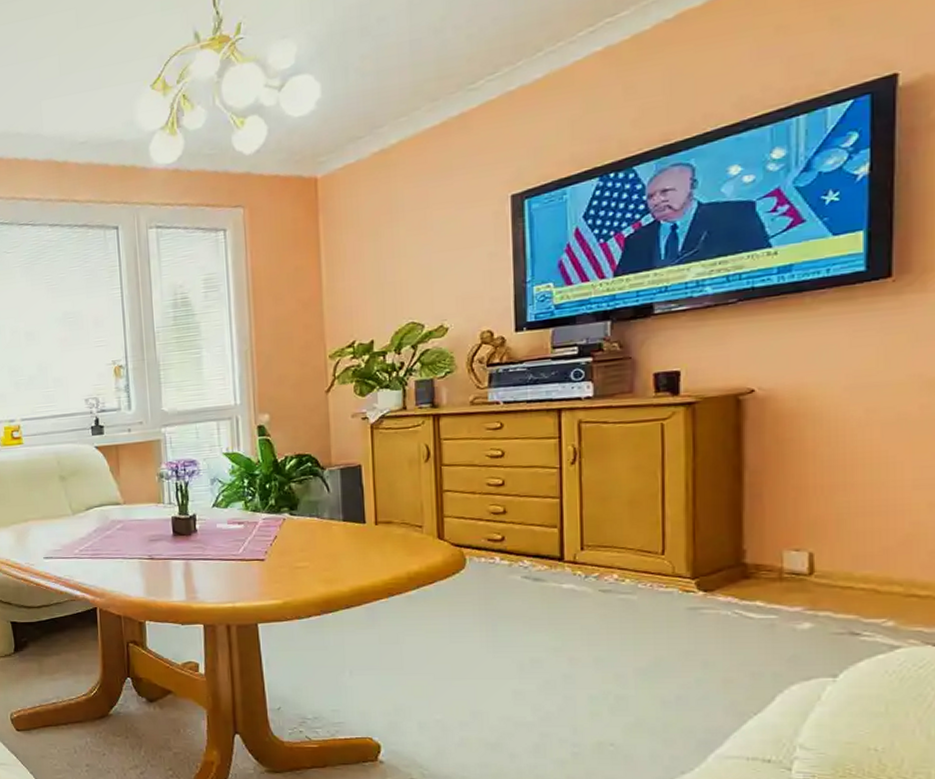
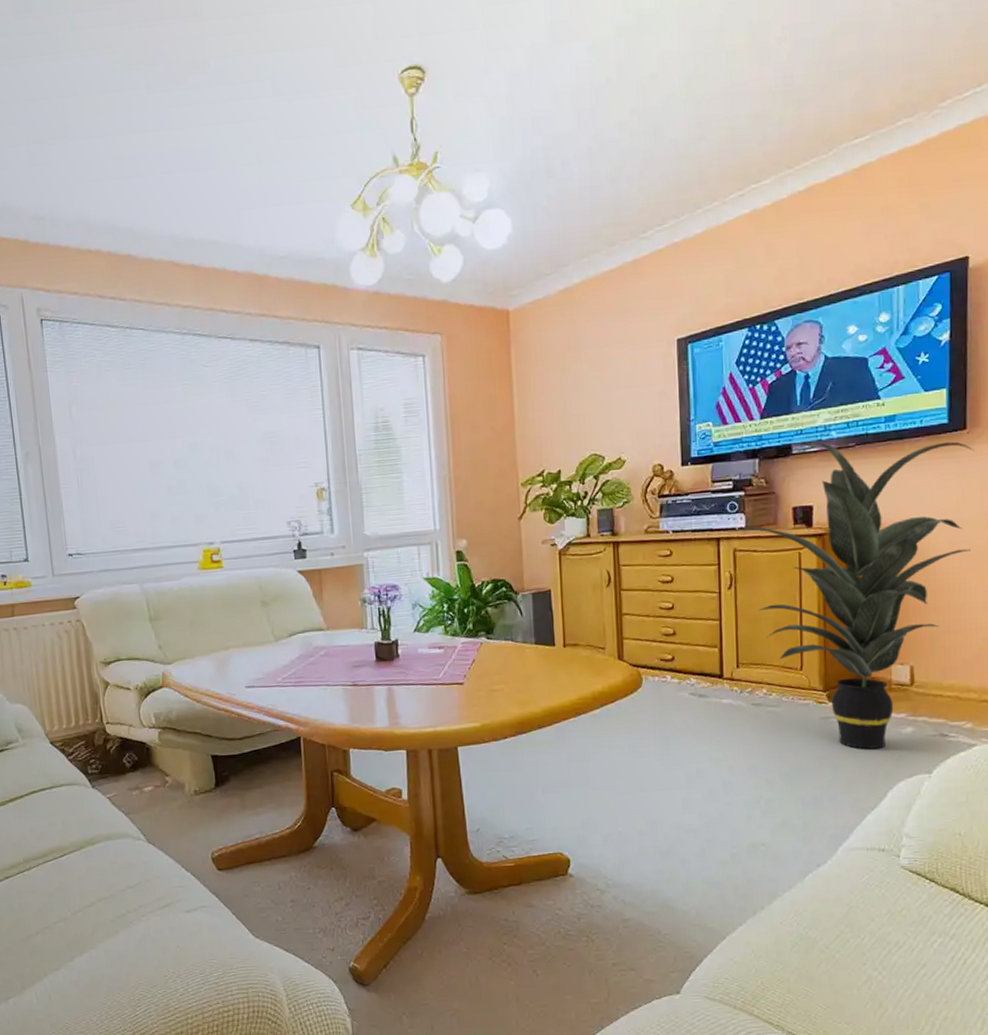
indoor plant: none [572,292,903,646] -> present [728,441,974,749]

